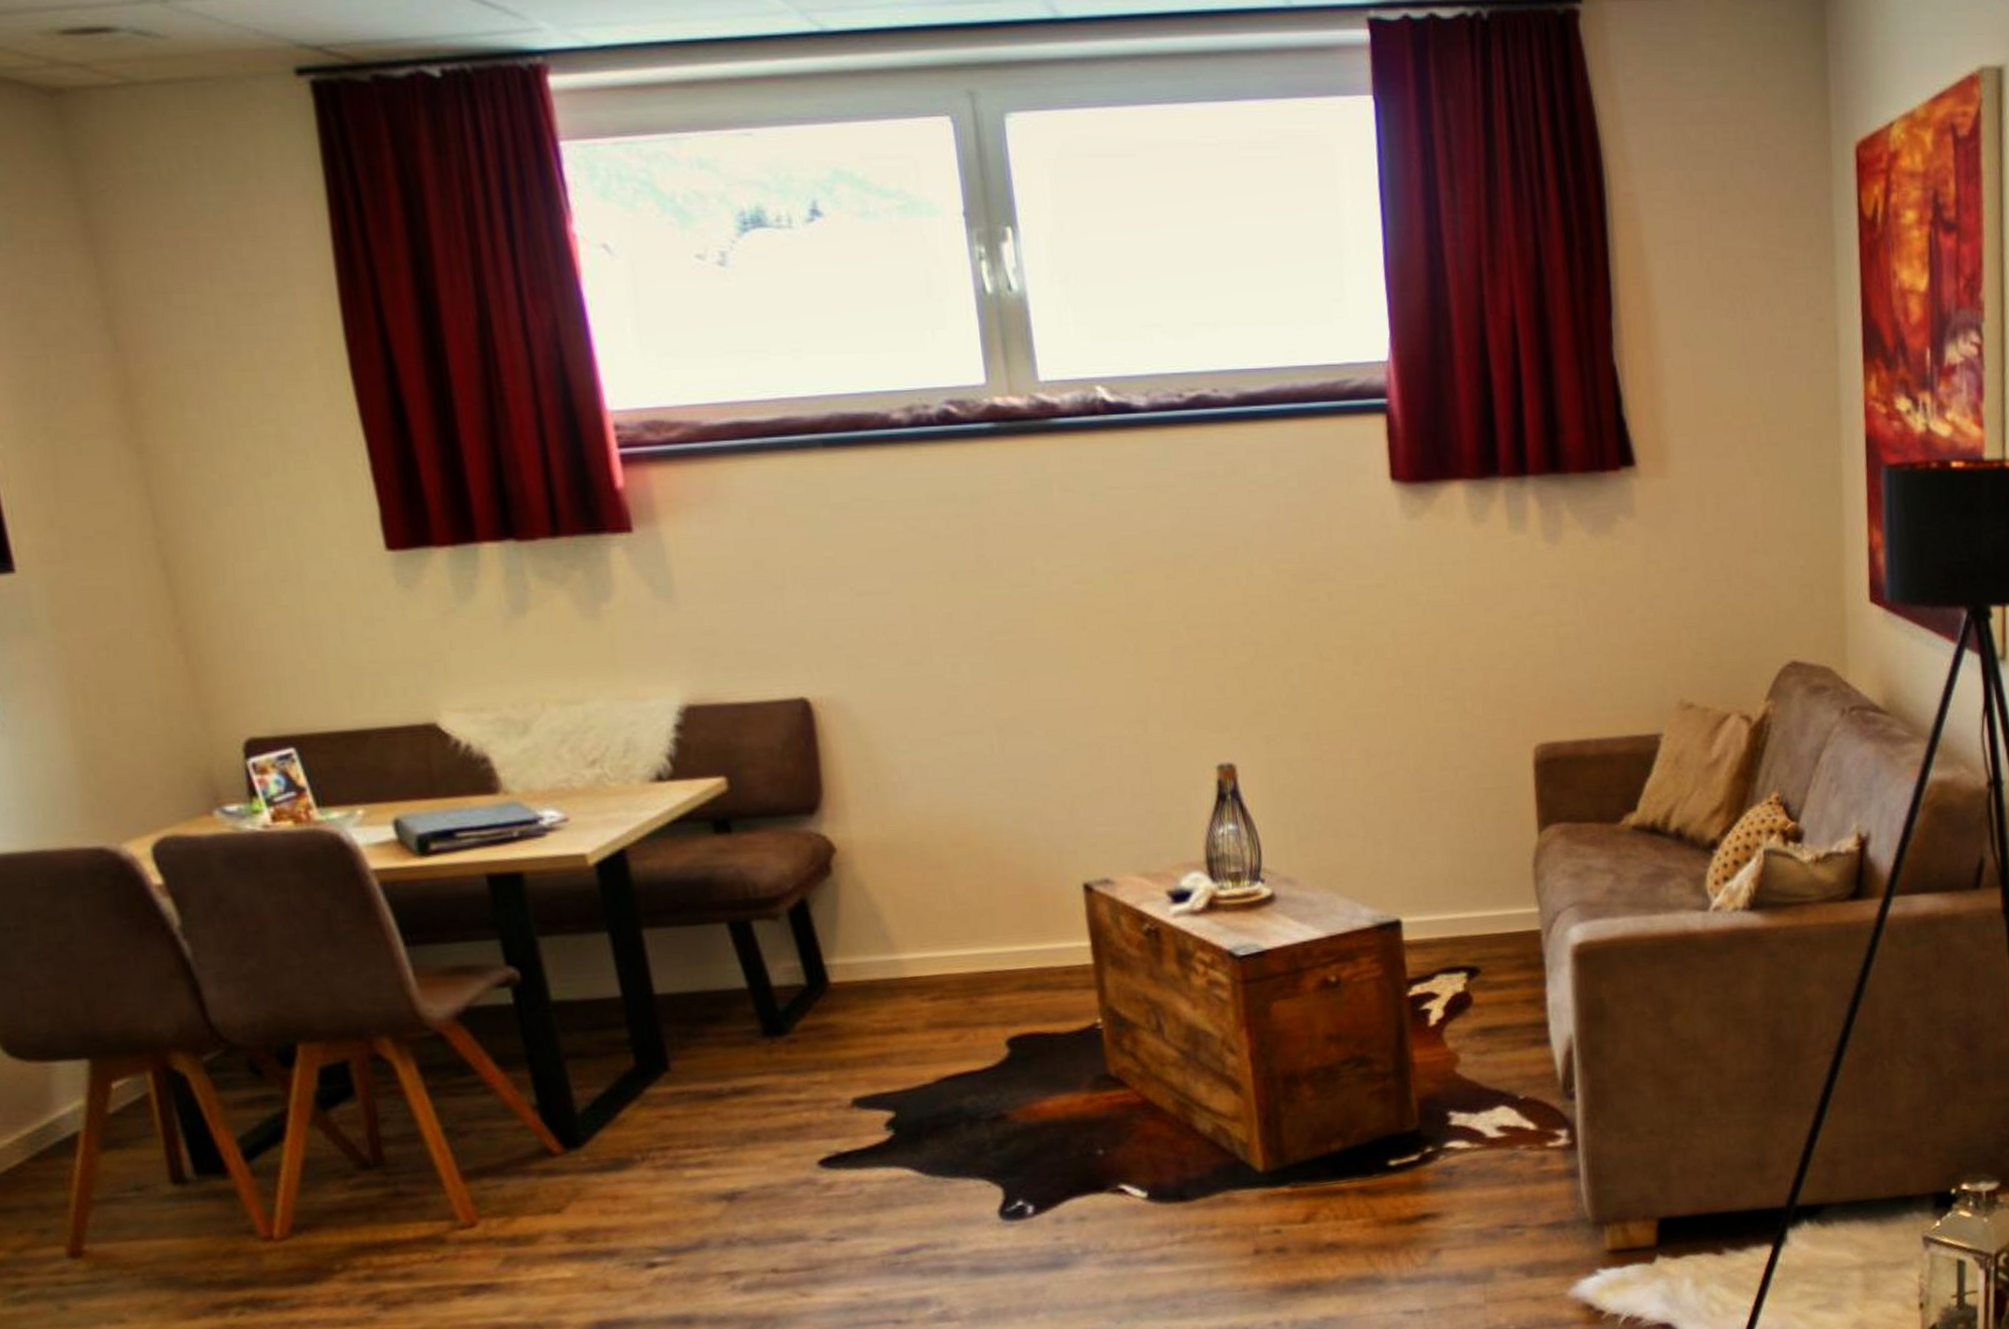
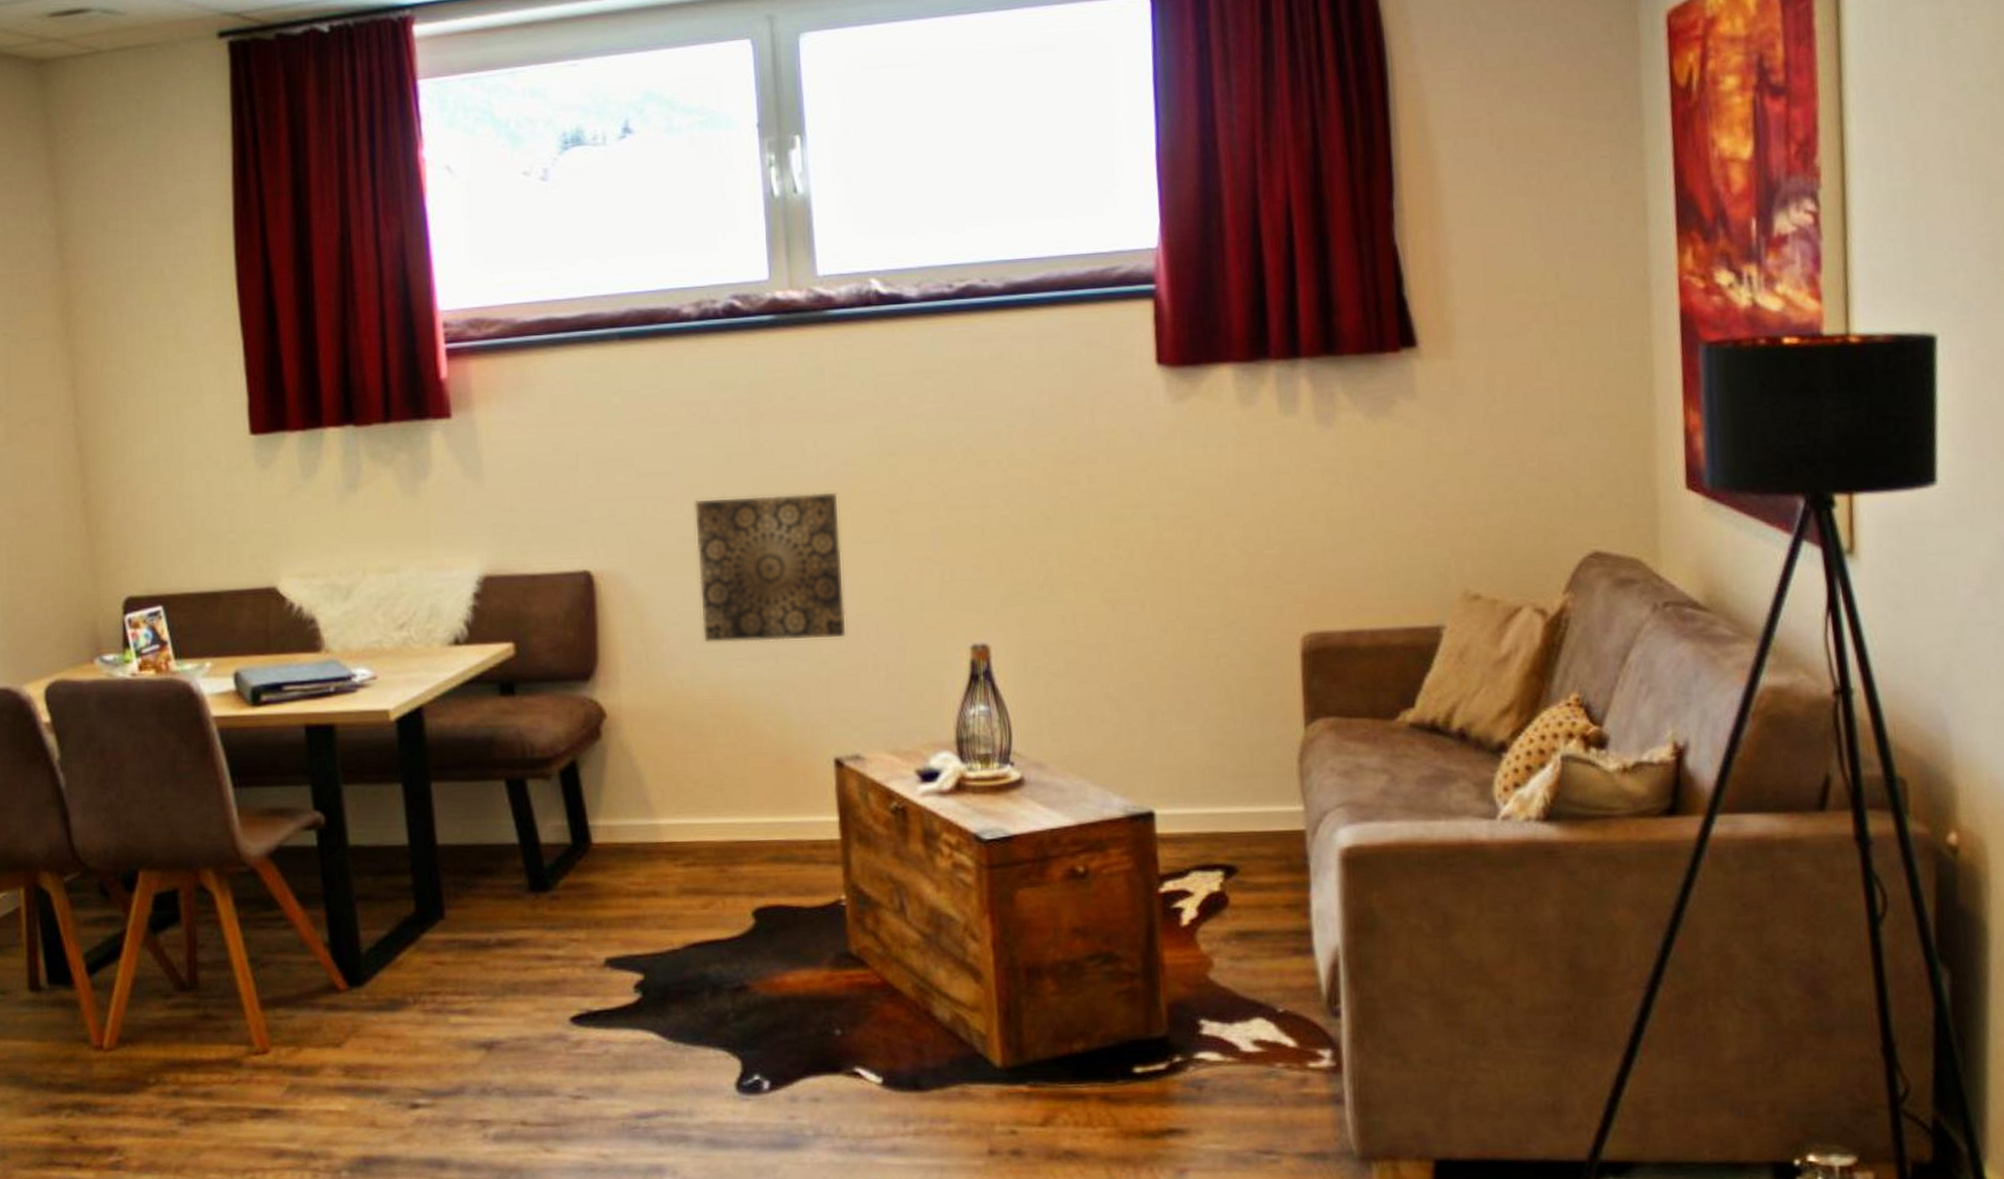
wall art: none [918,611,1090,771] -> present [694,492,848,644]

